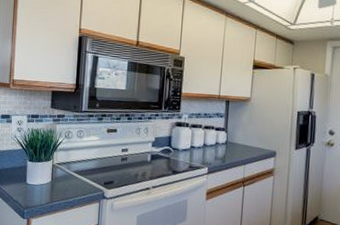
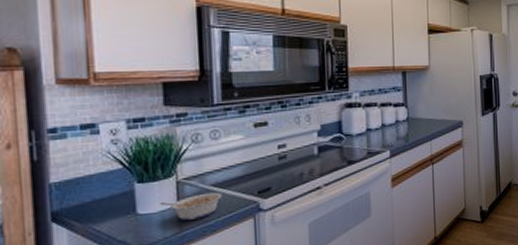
legume: none [40,176,80,195] -> present [160,192,222,221]

